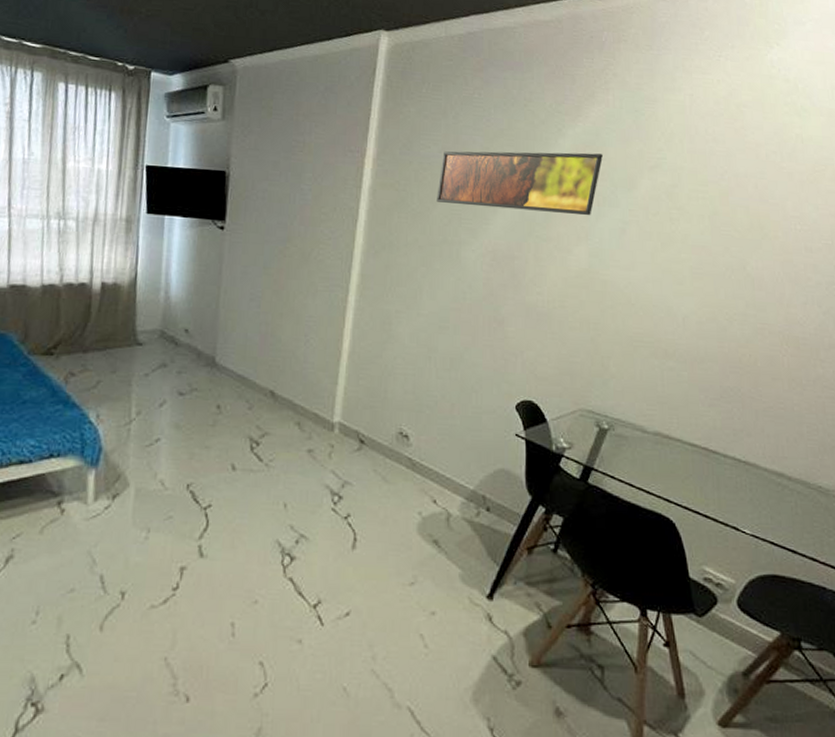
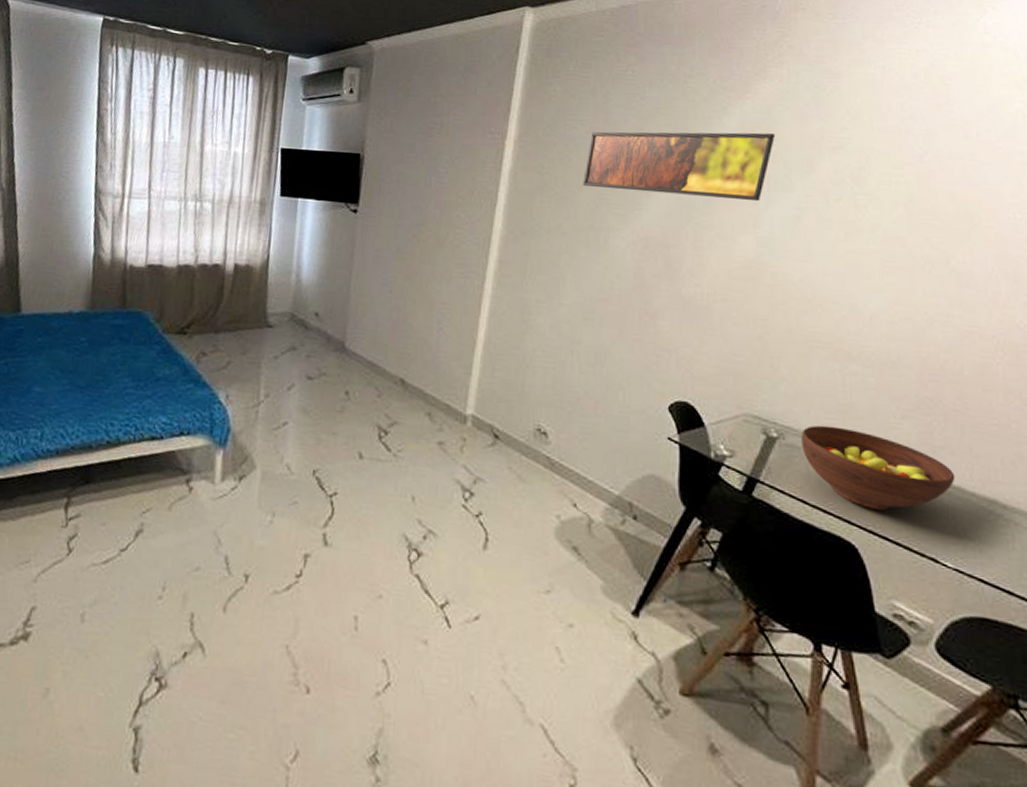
fruit bowl: none [628,416,752,488] -> present [801,425,956,510]

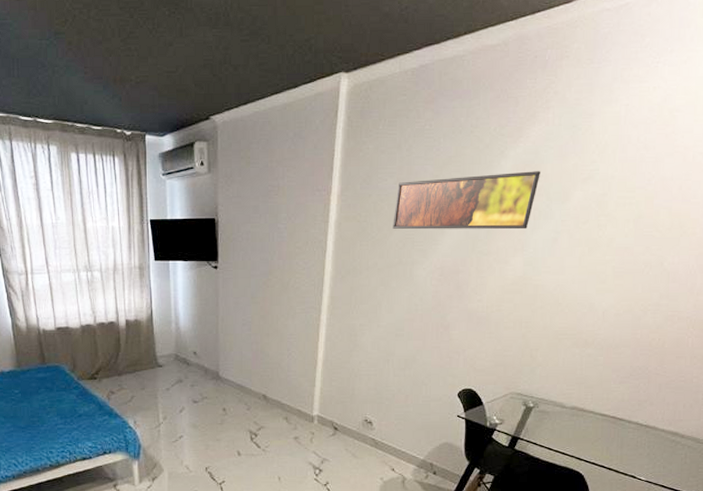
fruit bowl: present [801,425,956,510] -> none [550,394,652,448]

